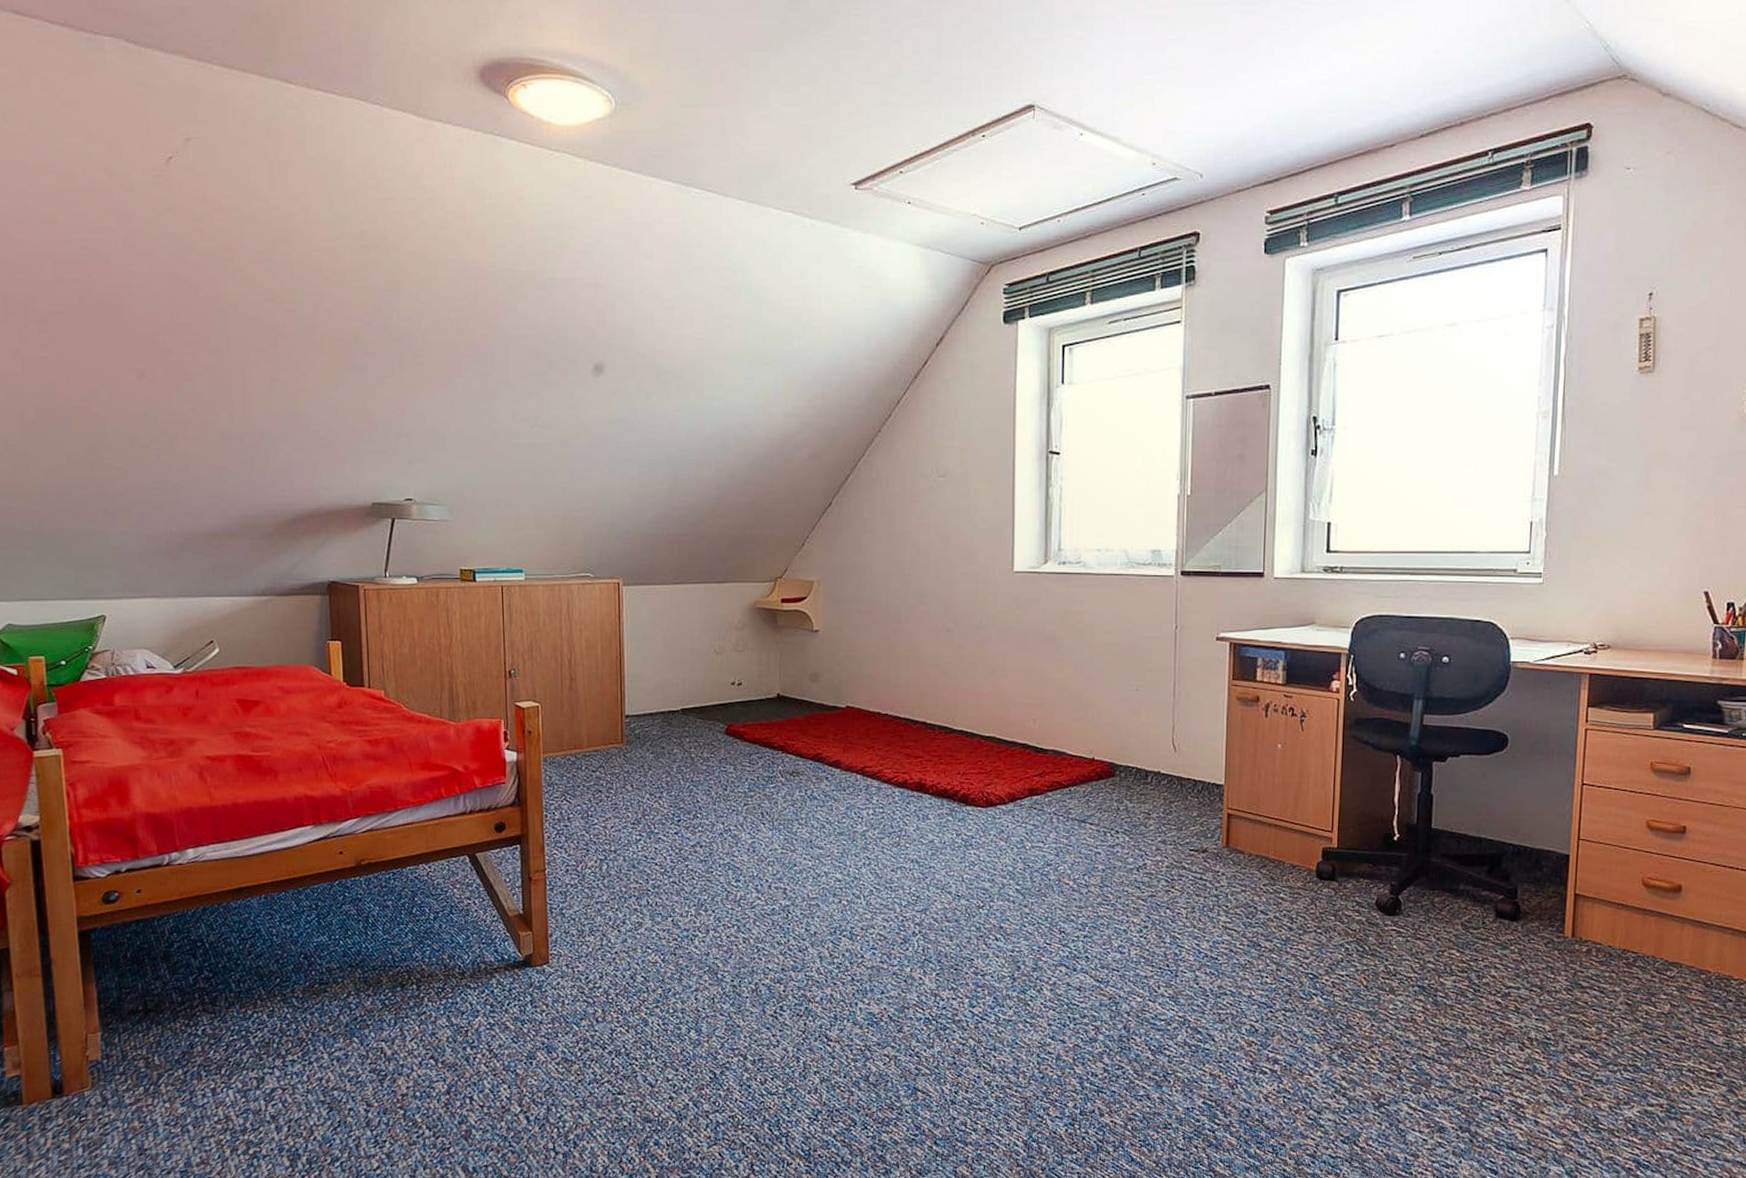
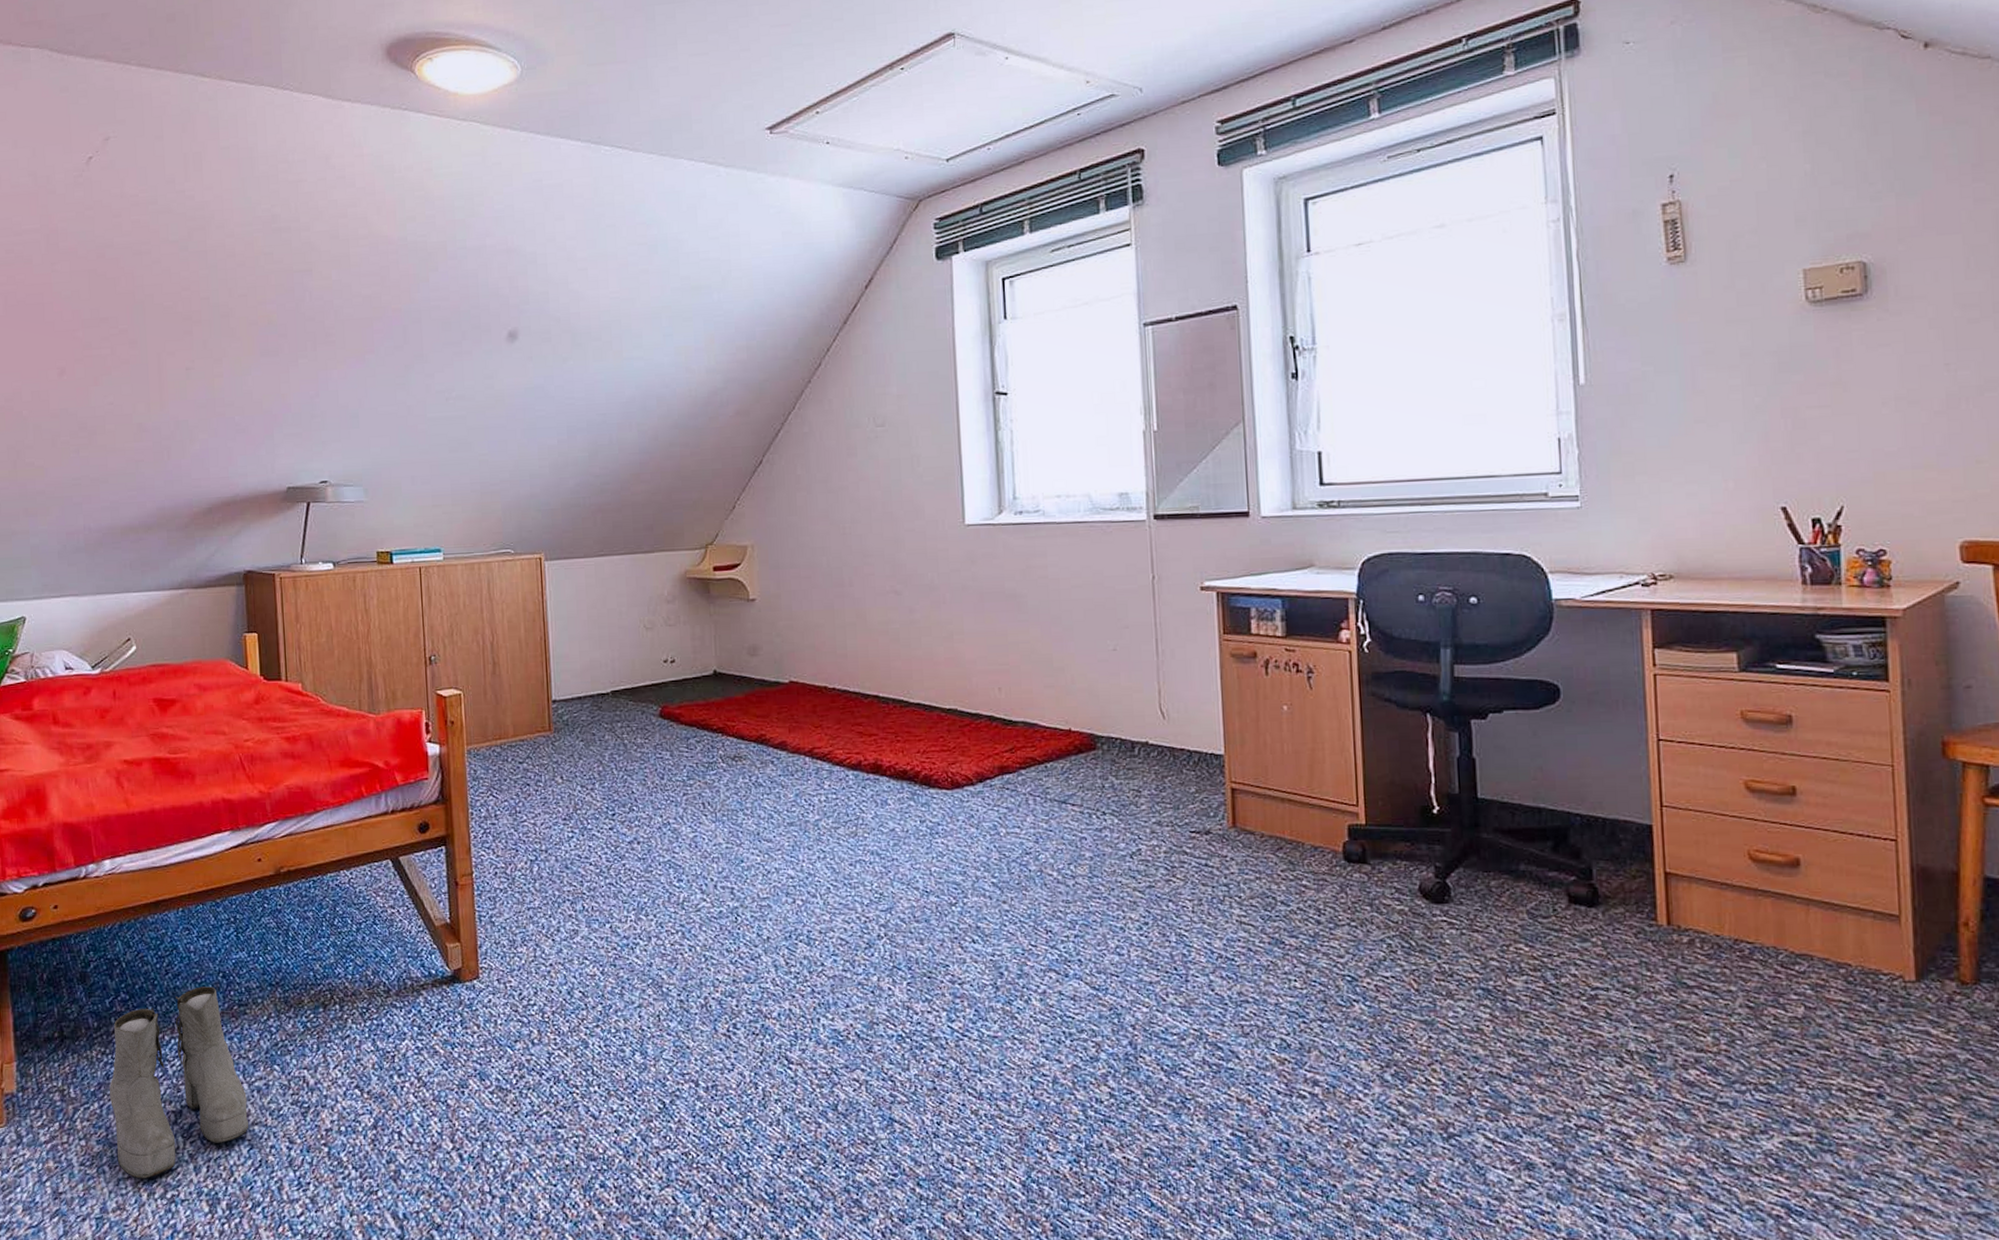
boots: none [193,966,329,1137] -> present [109,986,249,1179]

